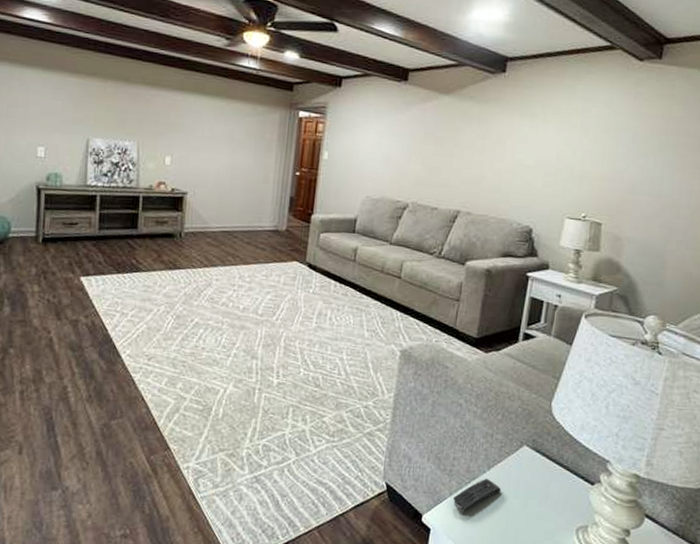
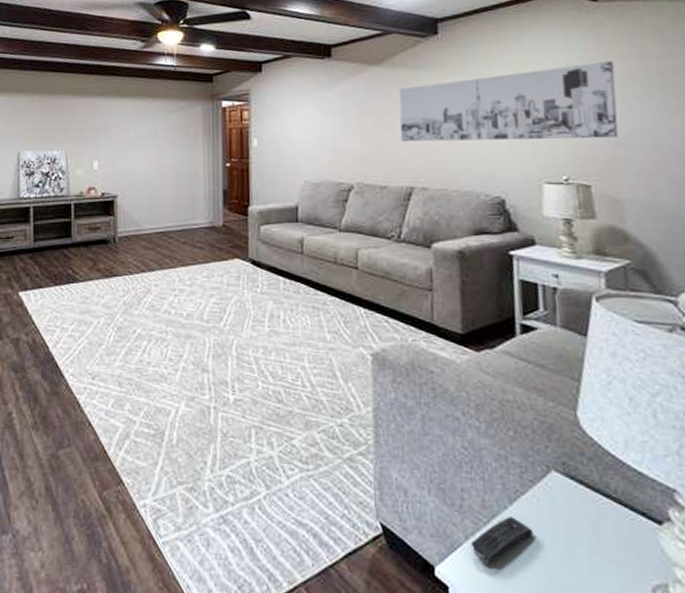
wall art: none [456,117,643,185] -> present [399,61,619,142]

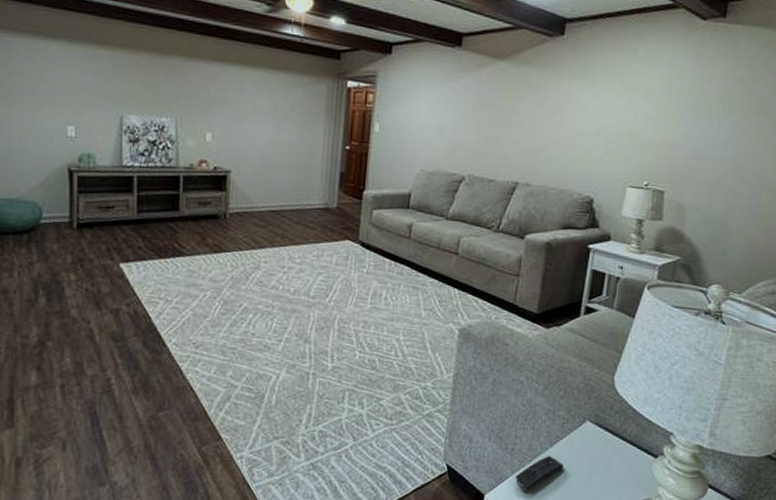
wall art: present [399,61,619,142] -> none [514,79,706,150]

